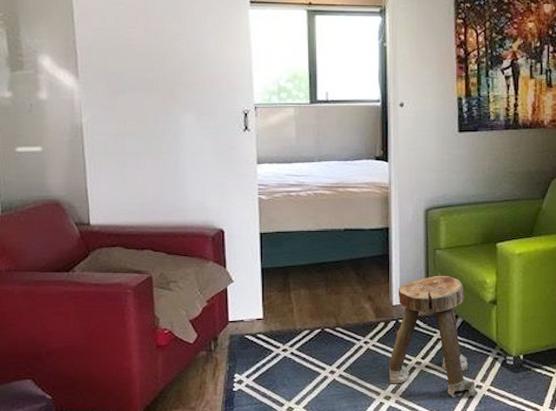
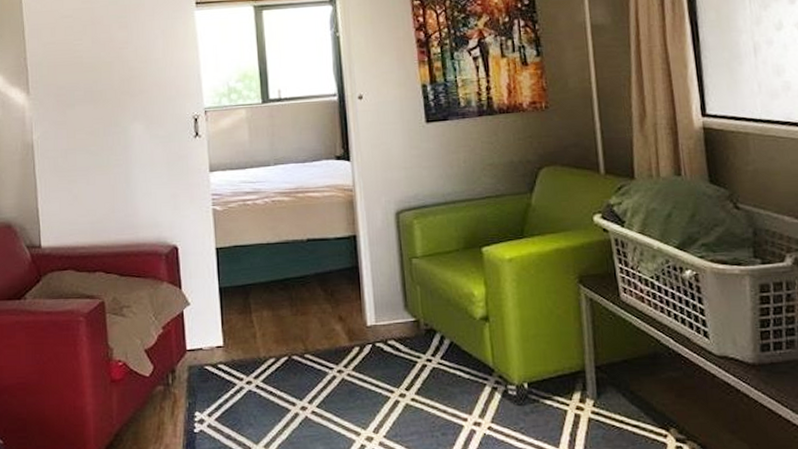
stool: present [388,275,477,398] -> none [368,288,476,438]

